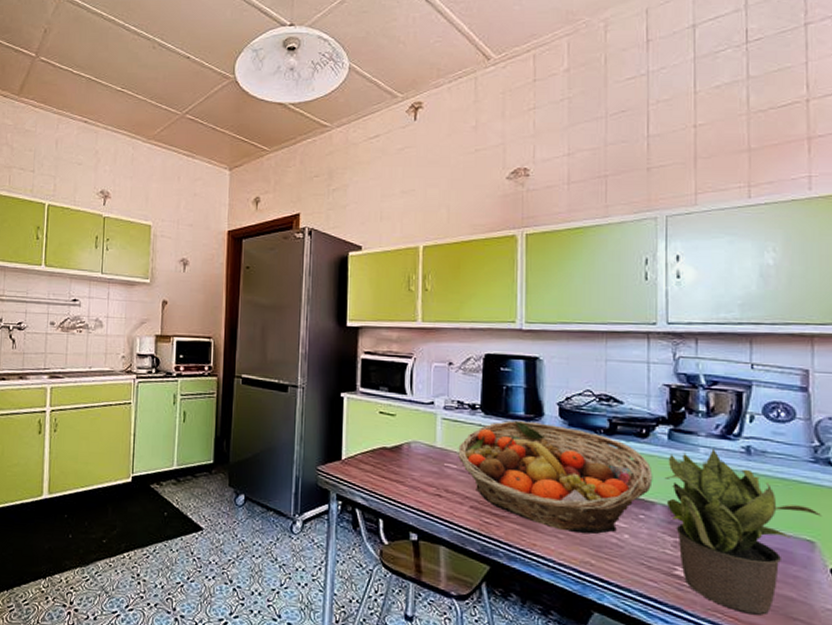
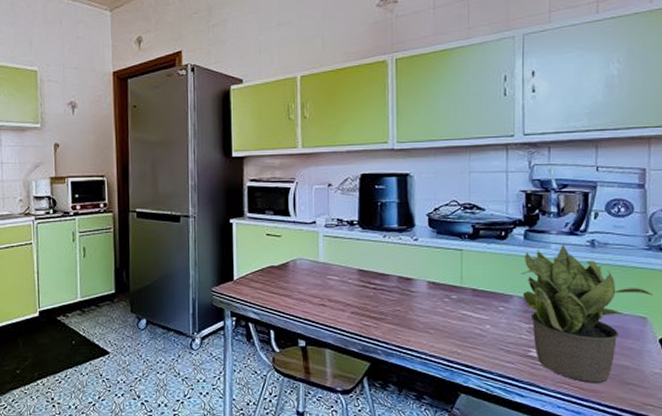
fruit basket: present [458,420,653,535] -> none [339,232,511,328]

